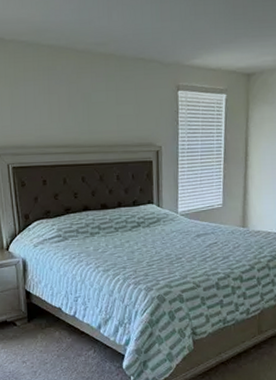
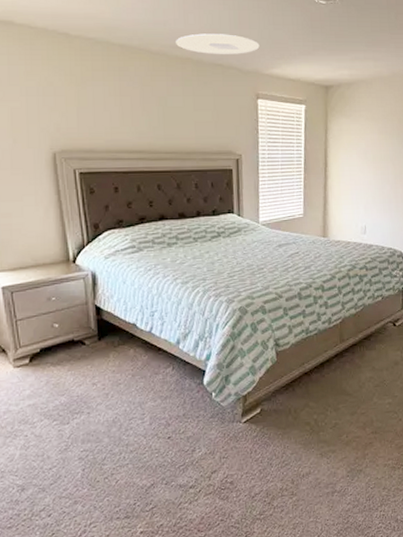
ceiling light: none [100,28,181,49] -> present [176,33,260,54]

